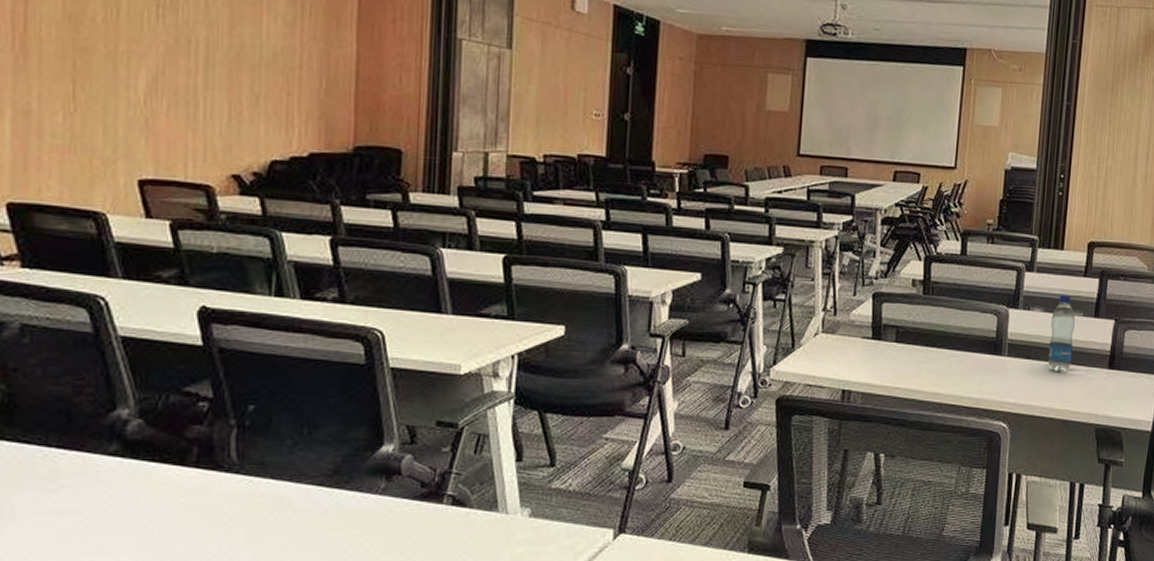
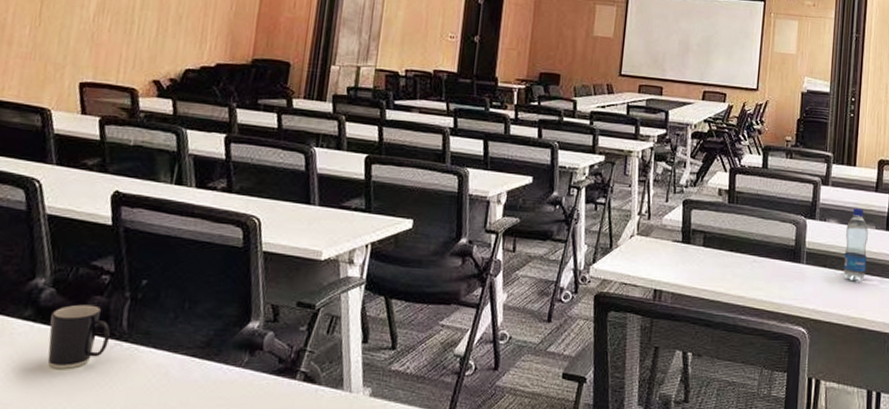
mug: none [142,435,218,508] -> present [47,304,111,370]

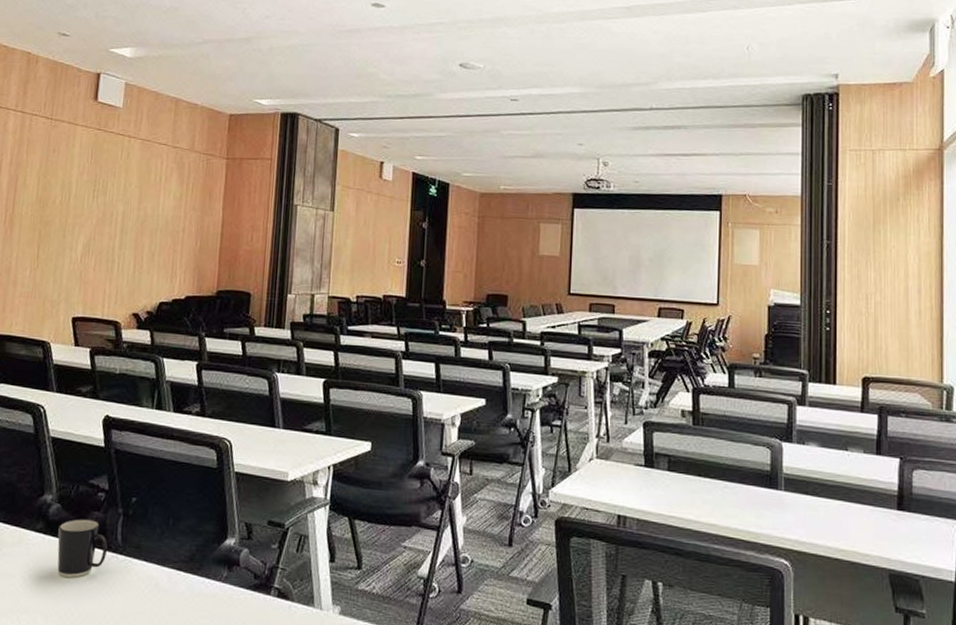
bottle: present [843,208,868,282] -> none [828,430,855,511]

